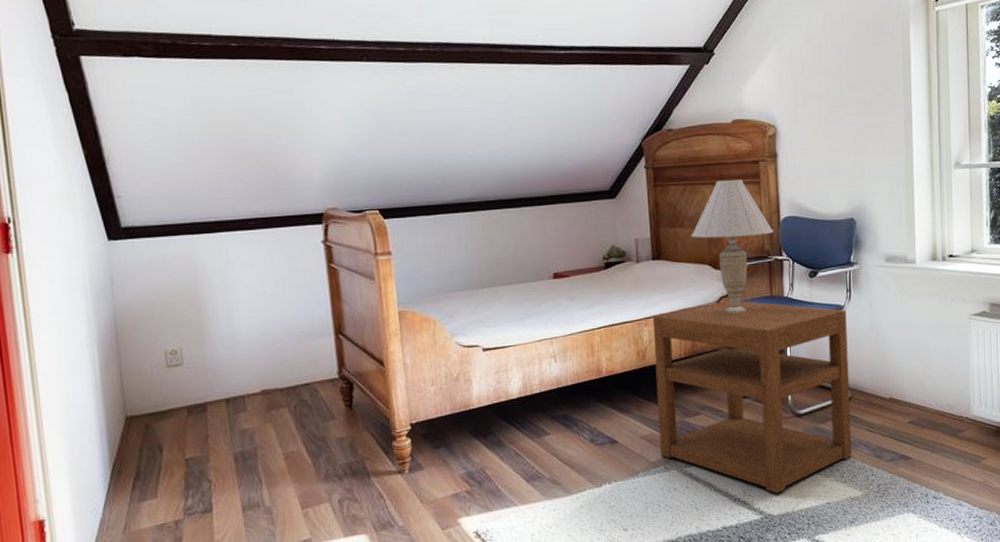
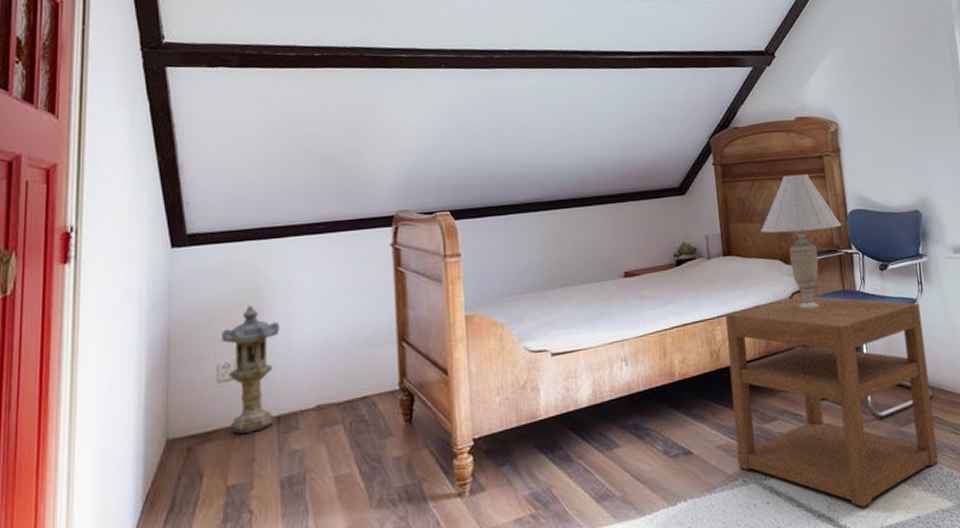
lantern: none [166,296,223,414] -> present [222,305,280,434]

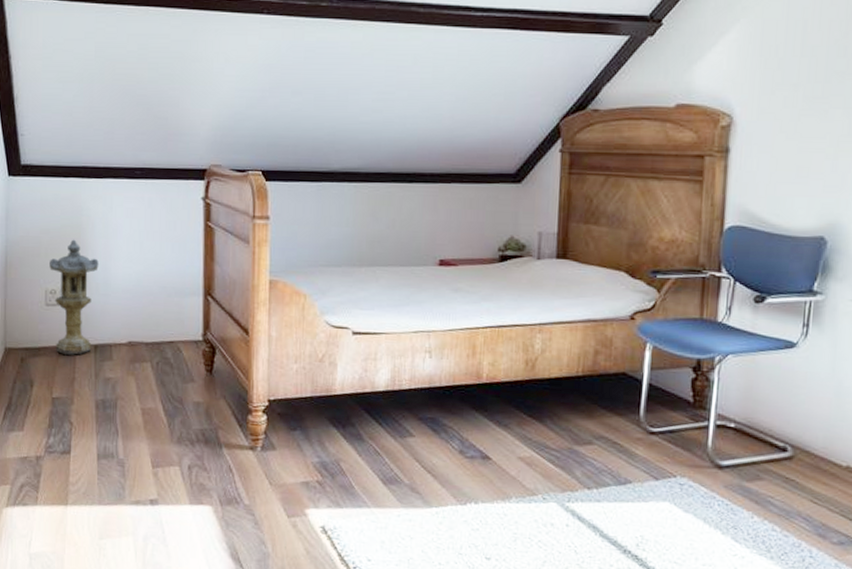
nightstand: present [725,295,939,508] -> none [539,316,799,555]
table lamp: present [760,174,841,310] -> none [607,174,713,334]

